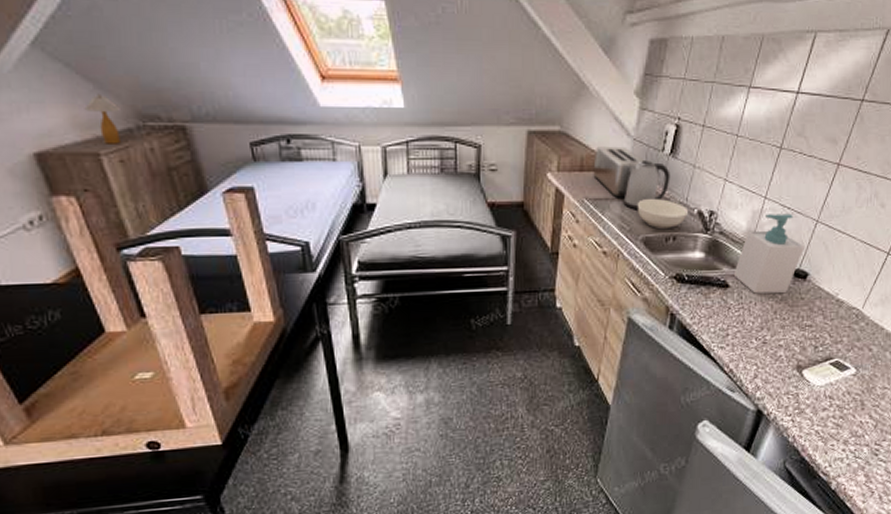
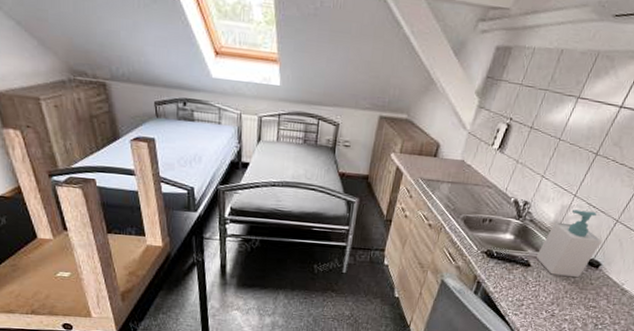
table lamp: present [84,93,122,144] -> none [30,49,58,93]
toaster: present [593,146,646,198] -> none [429,136,476,182]
kettle: present [623,160,670,210] -> none [452,152,496,193]
bowl: present [637,199,689,230] -> none [462,185,507,213]

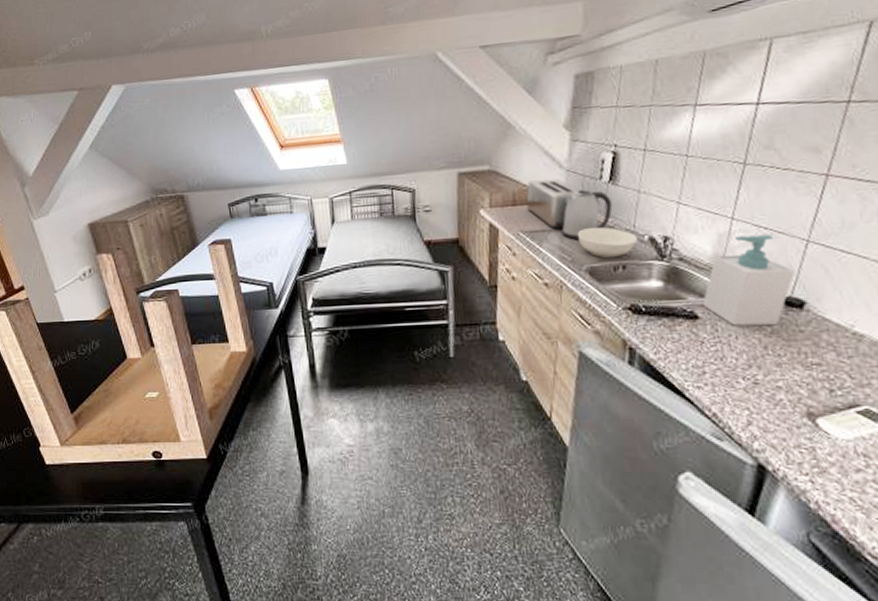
toaster: none [429,136,476,182] -> present [526,178,582,229]
kettle: none [452,152,496,193] -> present [561,190,613,240]
bowl: none [462,185,507,213] -> present [577,227,639,259]

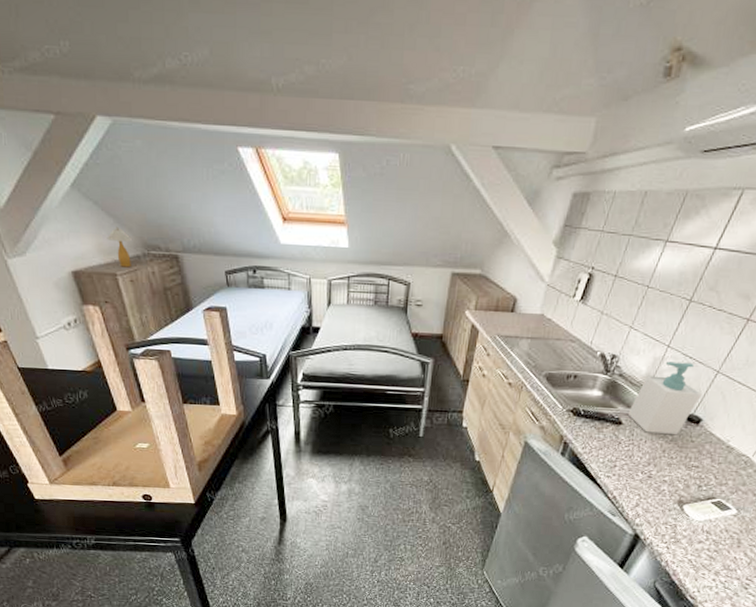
table lamp: none [119,177,143,214] -> present [107,226,133,268]
toaster: present [526,178,582,229] -> none [506,290,557,337]
kettle: present [561,190,613,240] -> none [531,305,579,349]
bowl: present [577,227,639,259] -> none [543,340,592,368]

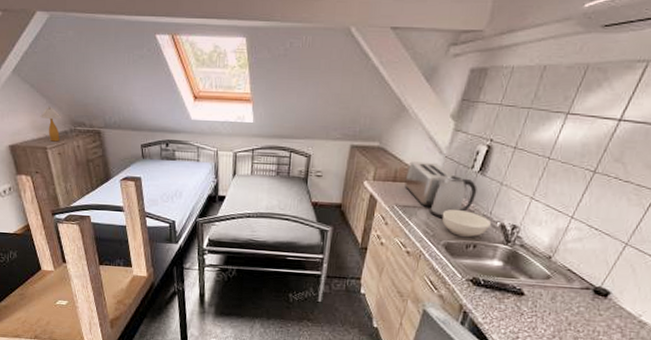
toaster: none [506,290,557,337] -> present [404,161,455,207]
kettle: none [531,305,579,349] -> present [430,176,478,219]
bowl: none [543,340,592,368] -> present [441,210,492,238]
soap bottle: present [627,361,702,435] -> none [530,233,609,308]

